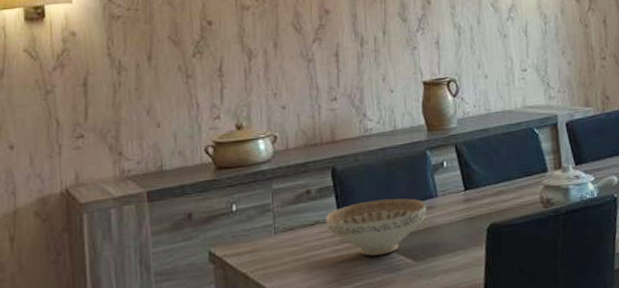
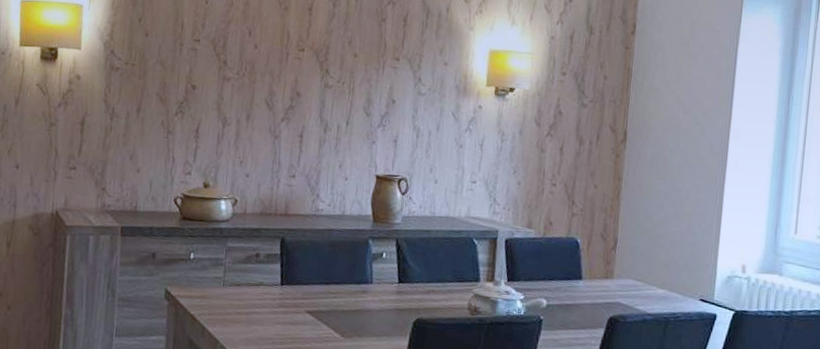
decorative bowl: present [326,198,427,256] -> none [269,274,361,325]

